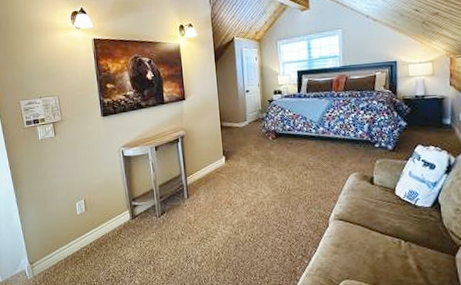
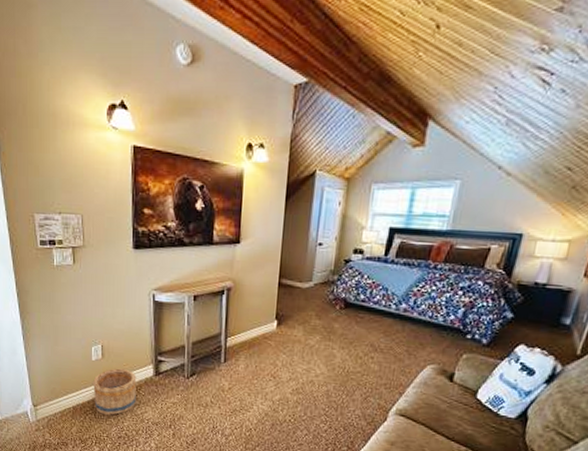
basket: none [80,217,118,261] -> present [93,368,137,416]

